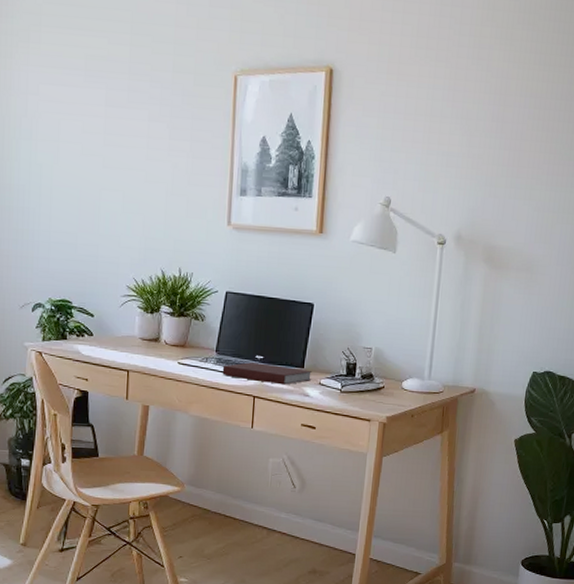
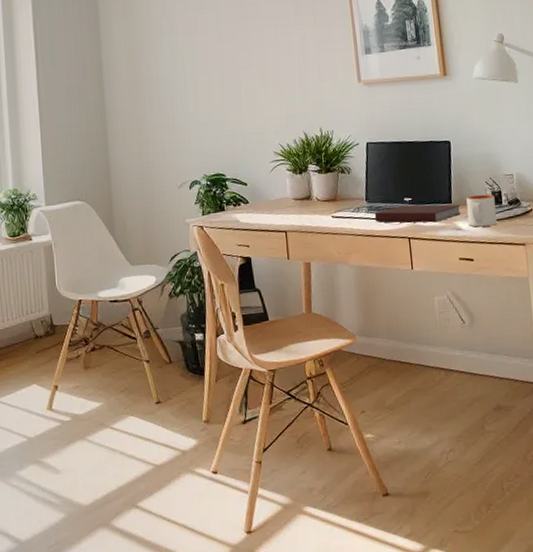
mug: none [317,363,348,397] -> present [466,194,497,227]

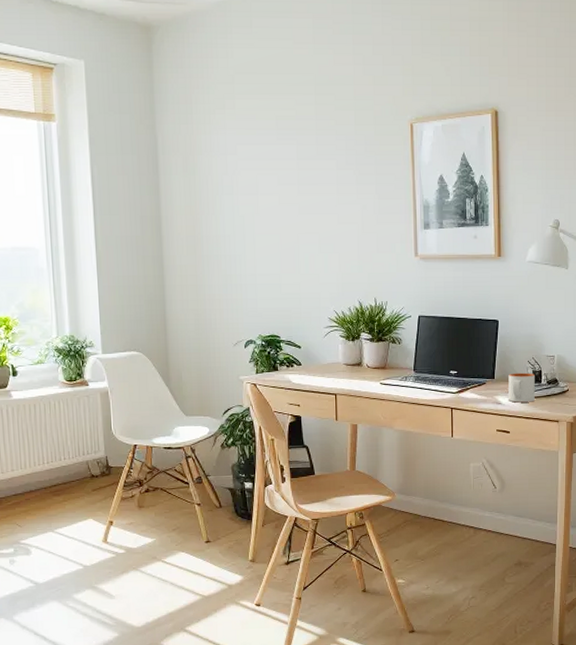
notebook: present [374,204,461,223] -> none [421,377,503,396]

